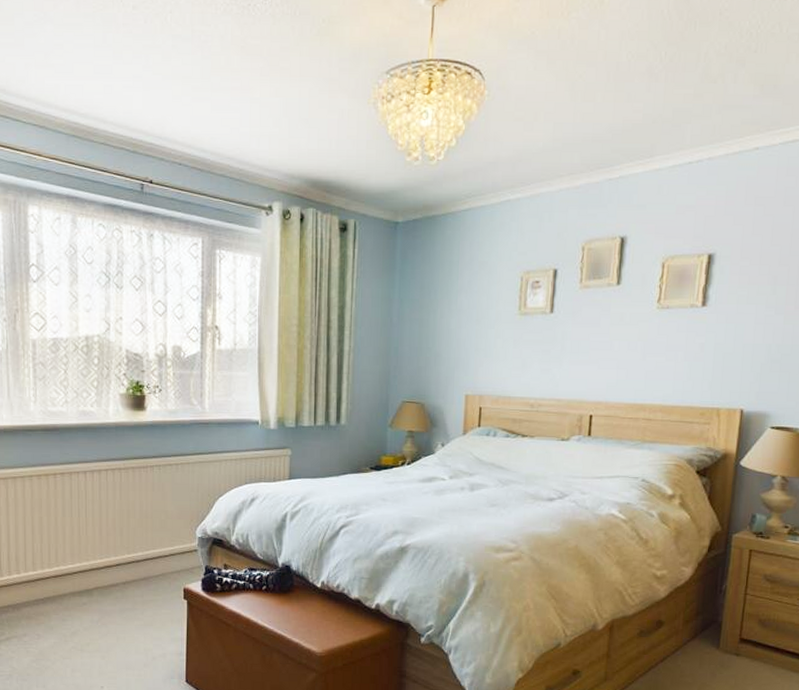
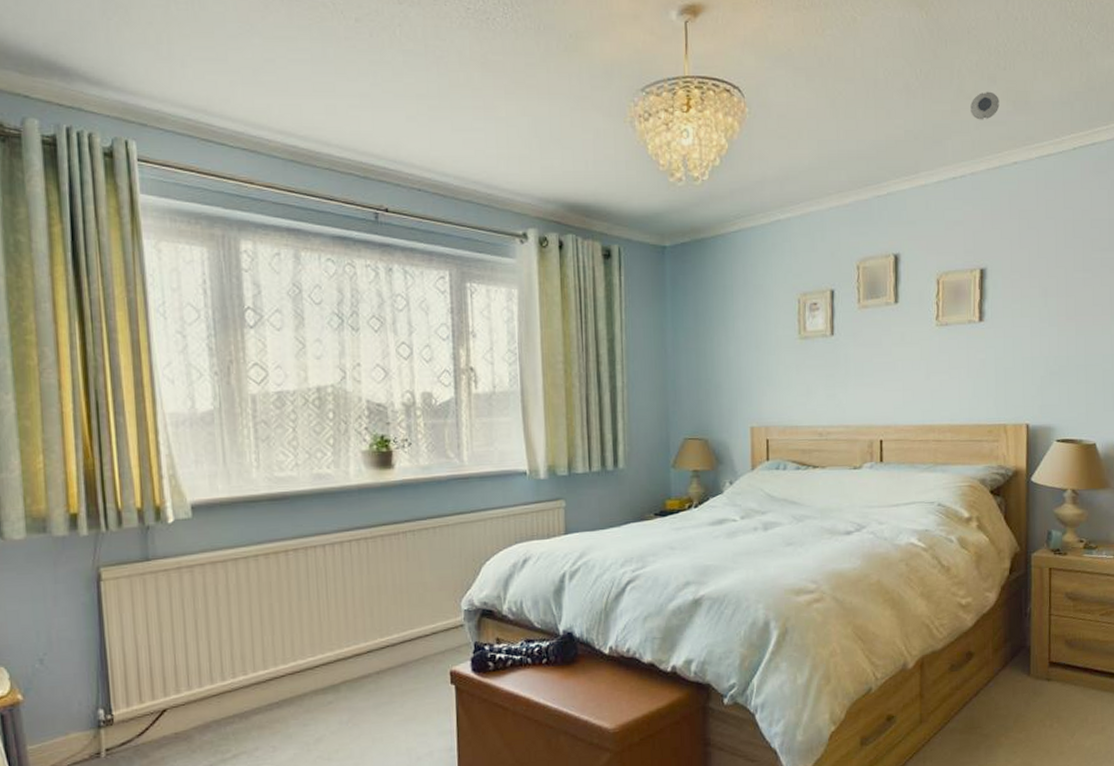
smoke detector: none [714,75,747,104] -> present [970,91,1000,120]

